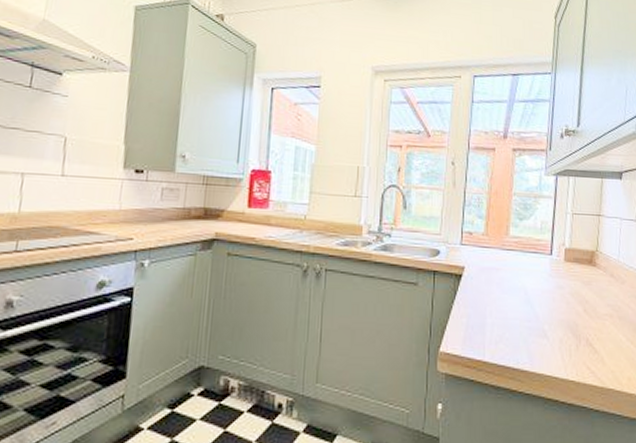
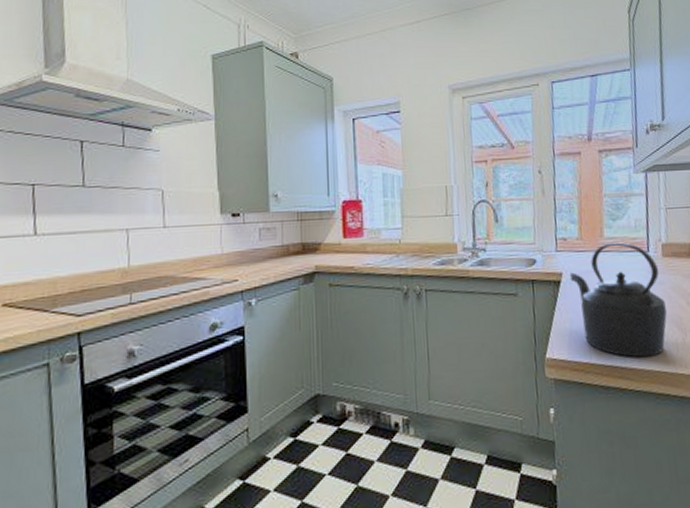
kettle: none [471,242,563,361] -> present [569,242,667,358]

